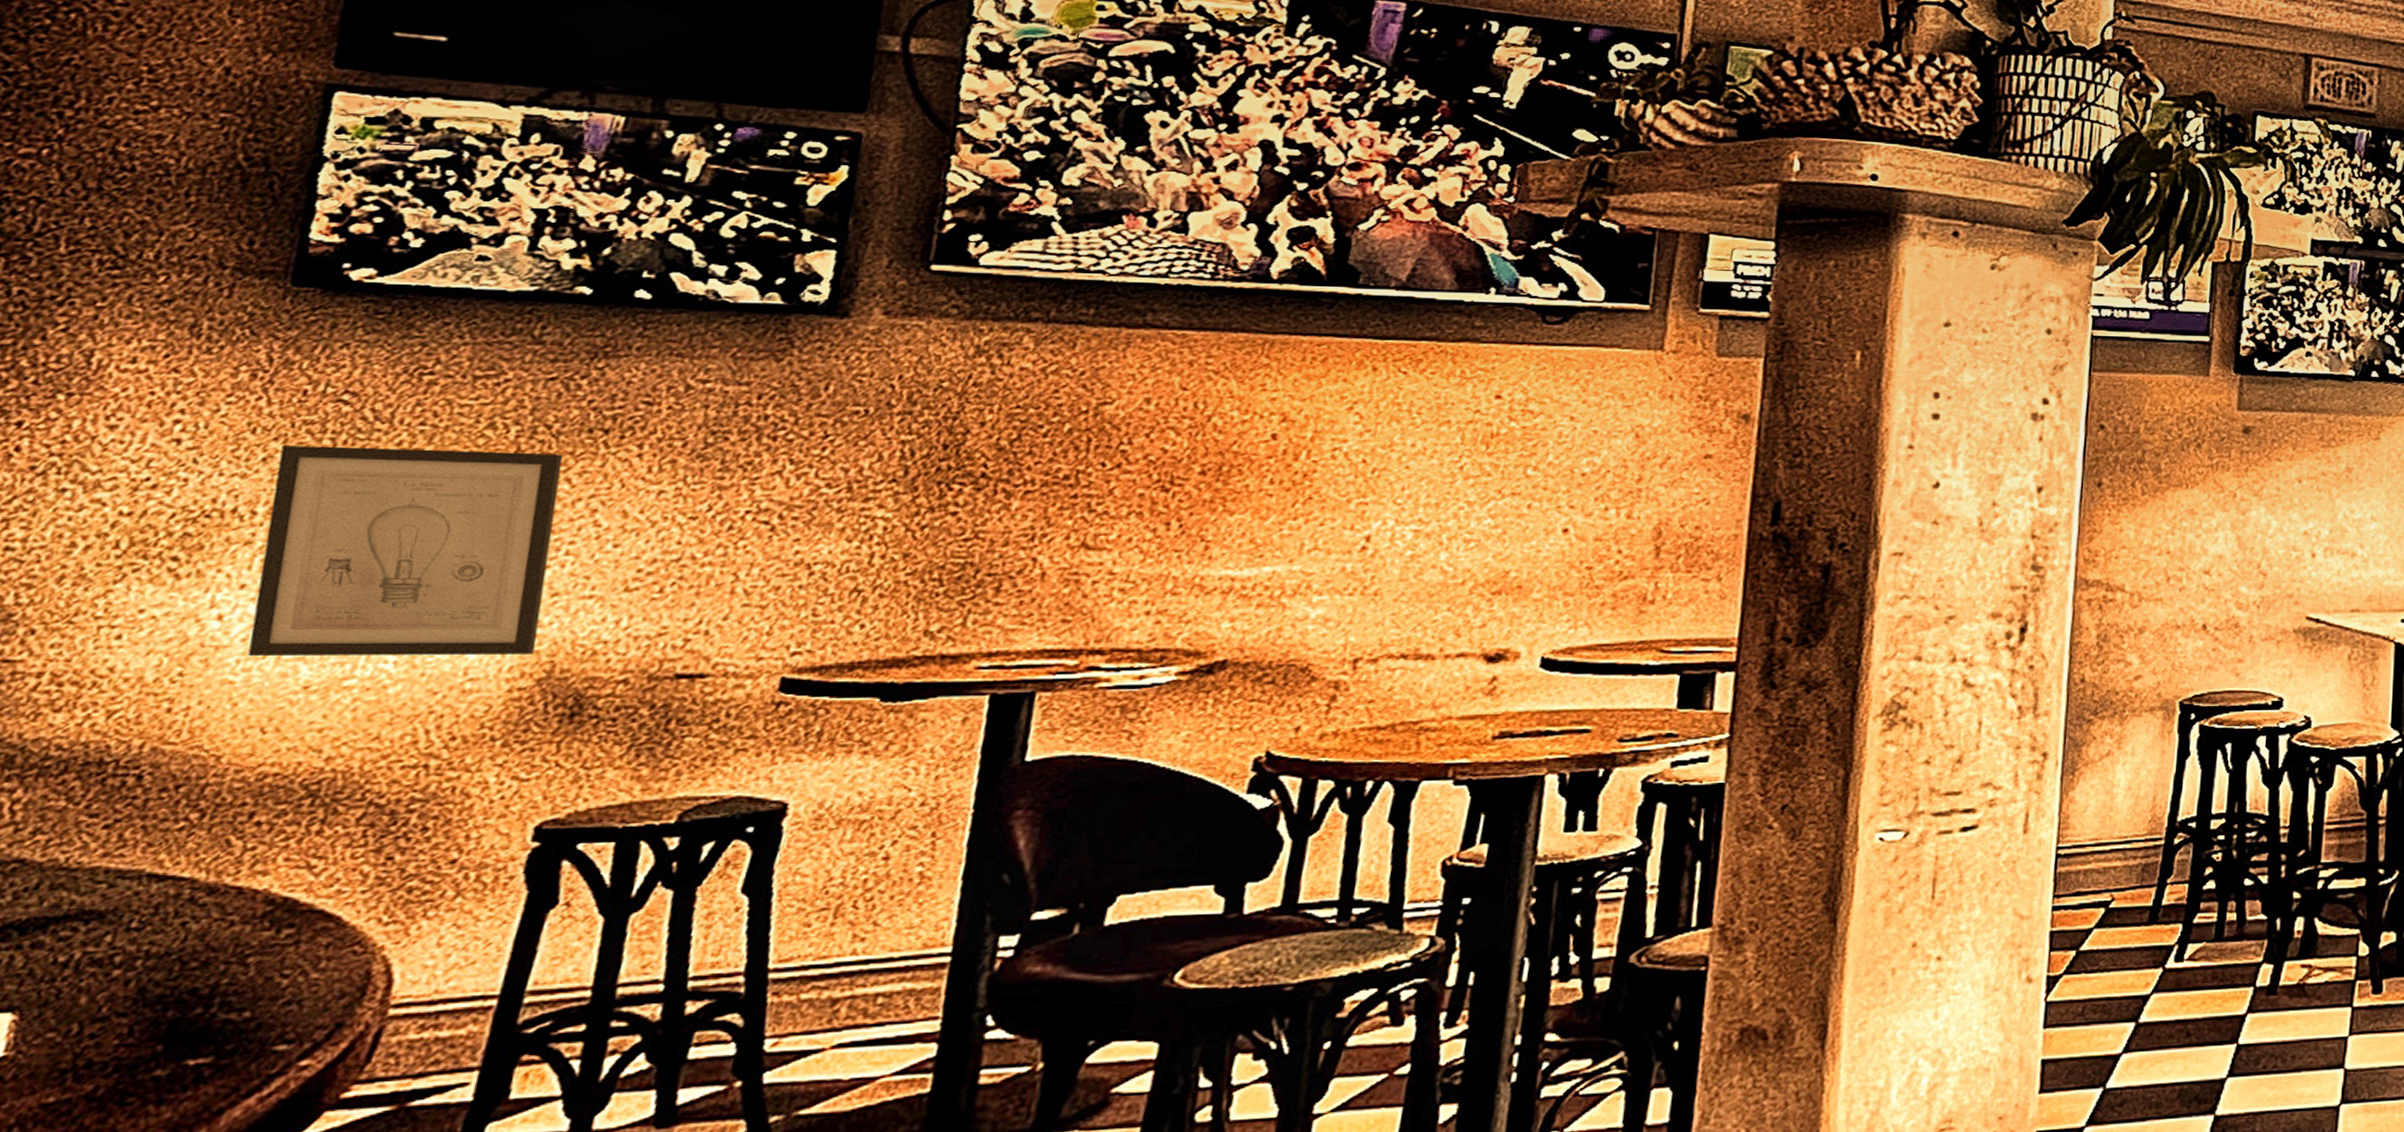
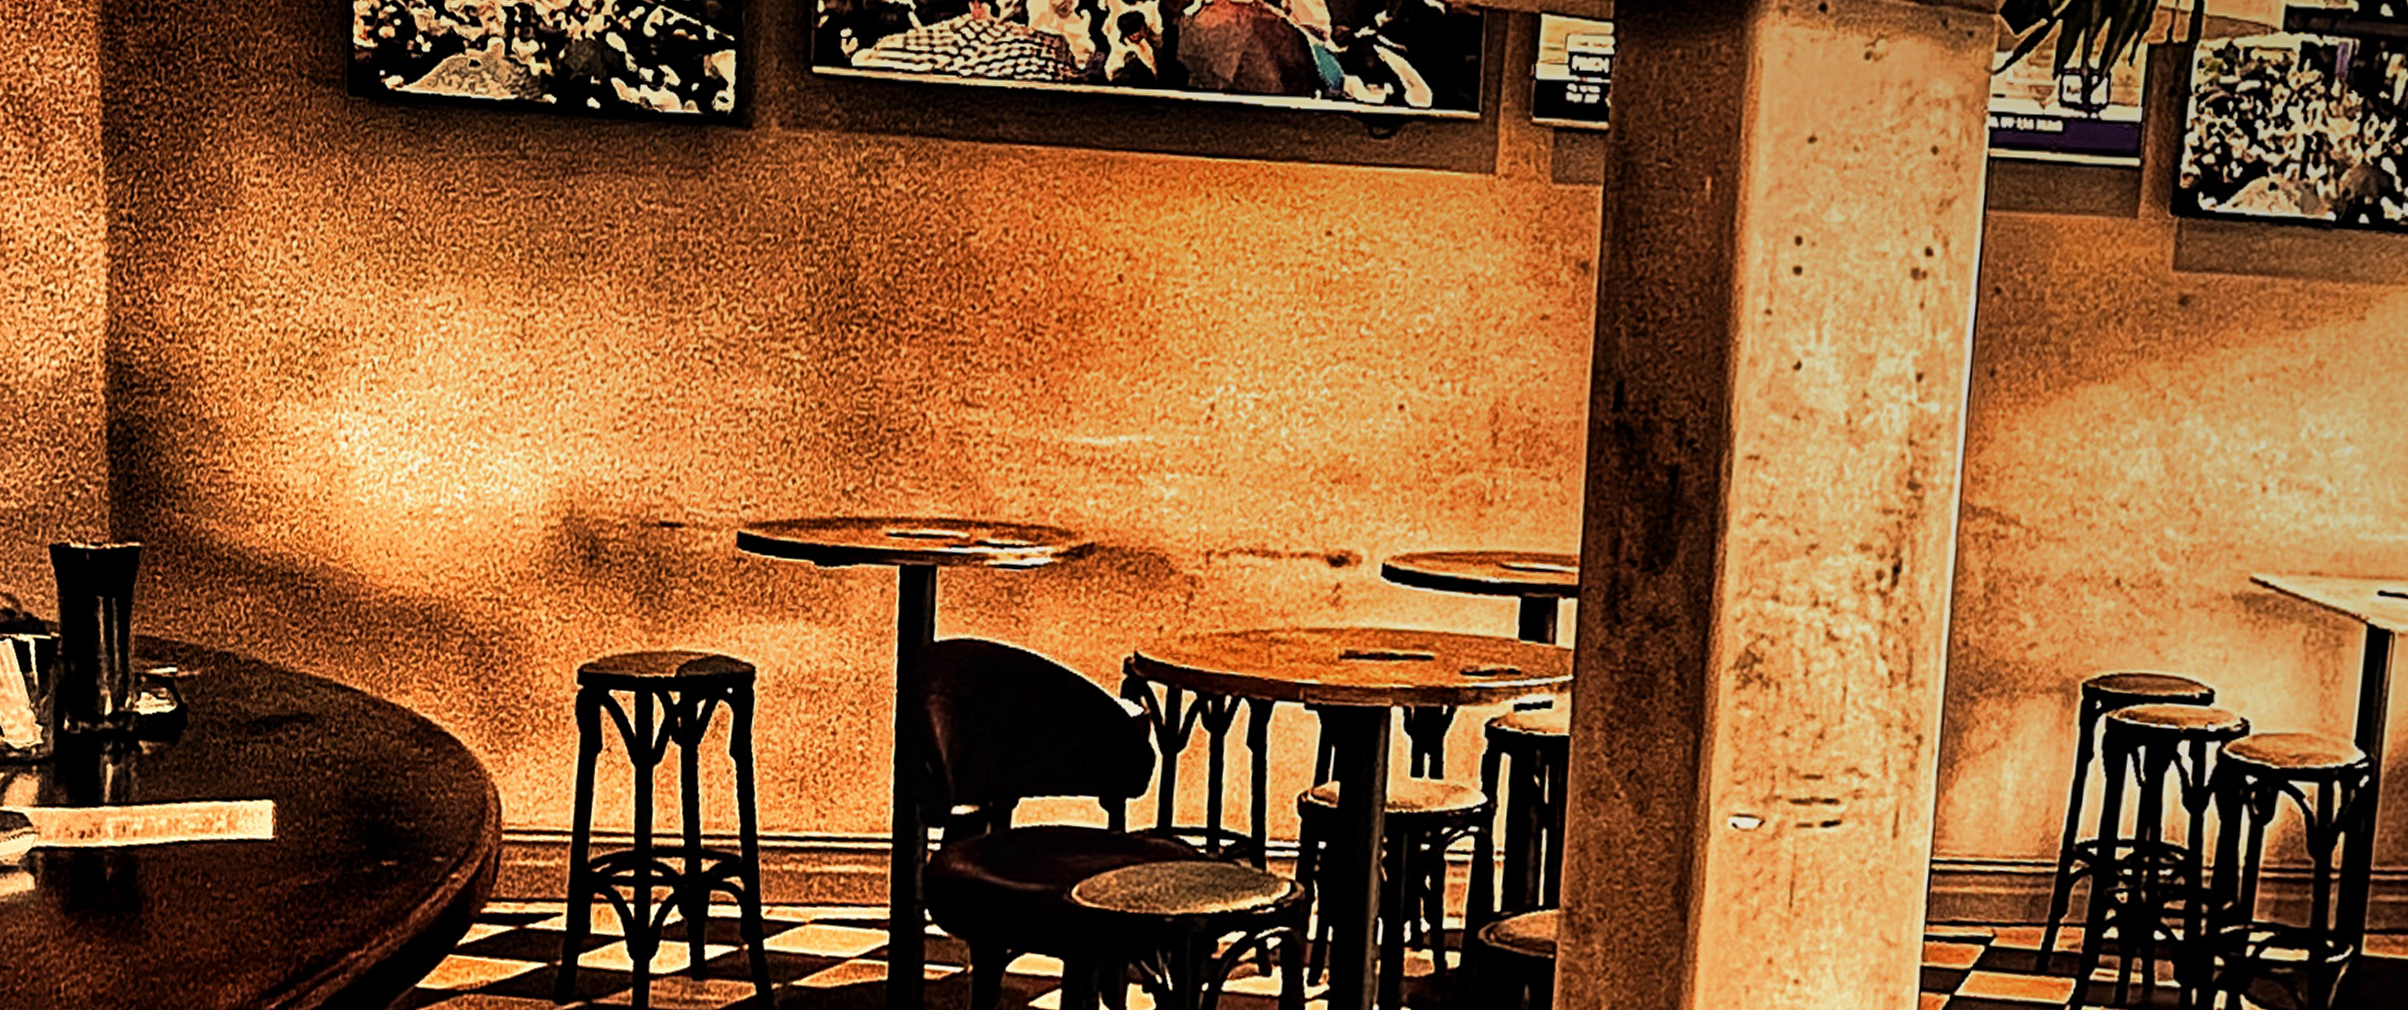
wall art: present [248,445,564,657] -> none [364,265,558,492]

